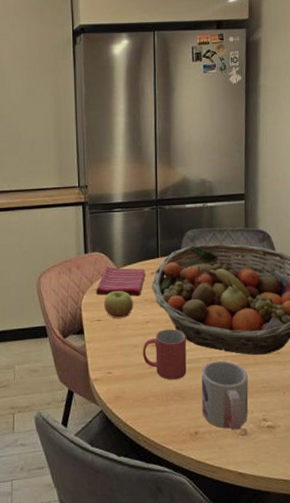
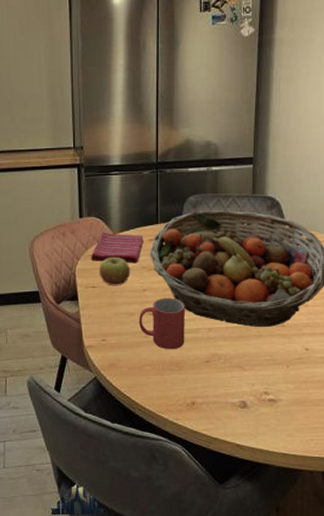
mug: present [201,361,249,430] -> none [199,332,250,402]

